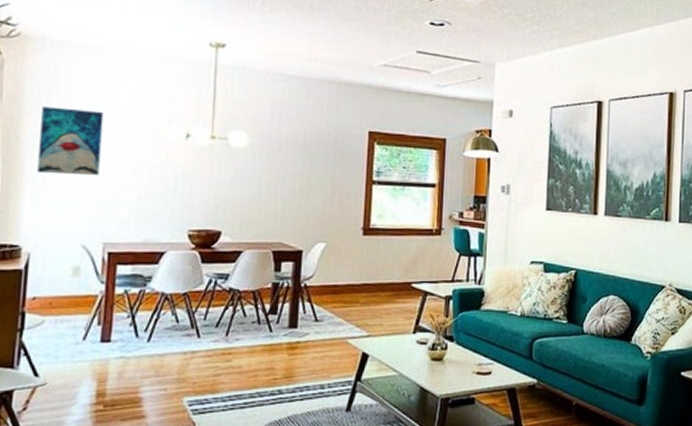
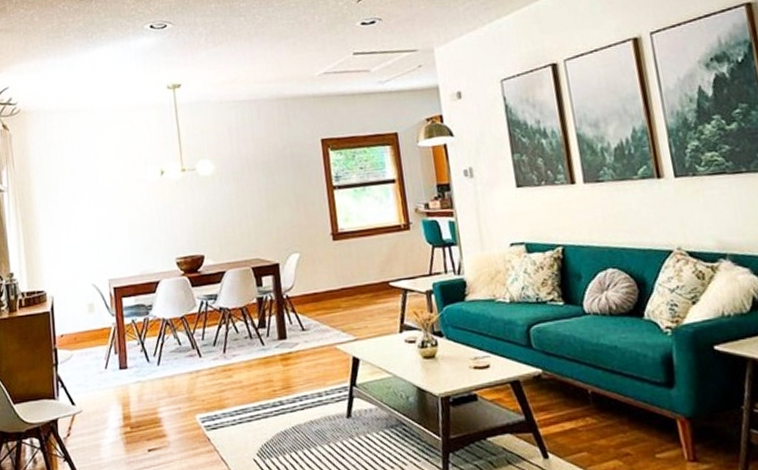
wall art: present [37,106,104,176] -> none [45,164,96,226]

